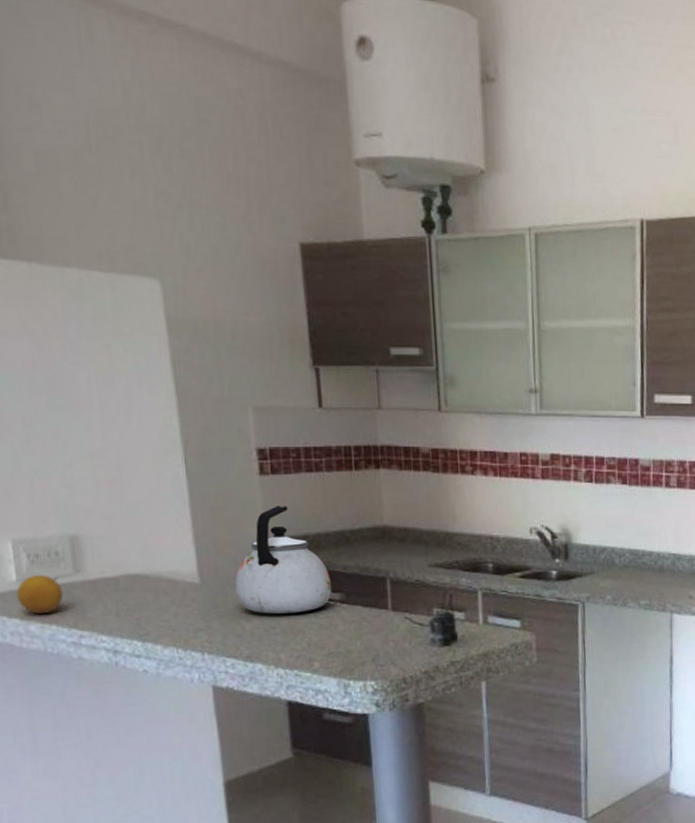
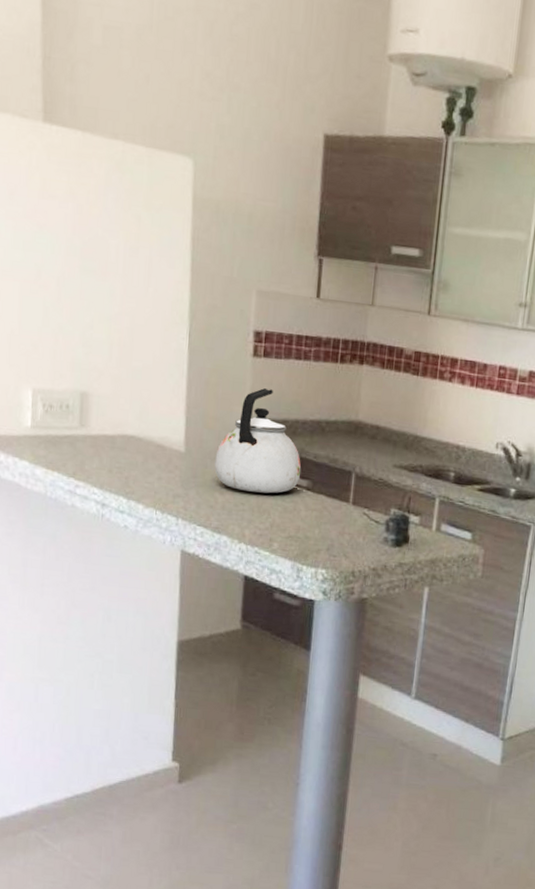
fruit: present [16,574,64,614] -> none [29,423,68,460]

